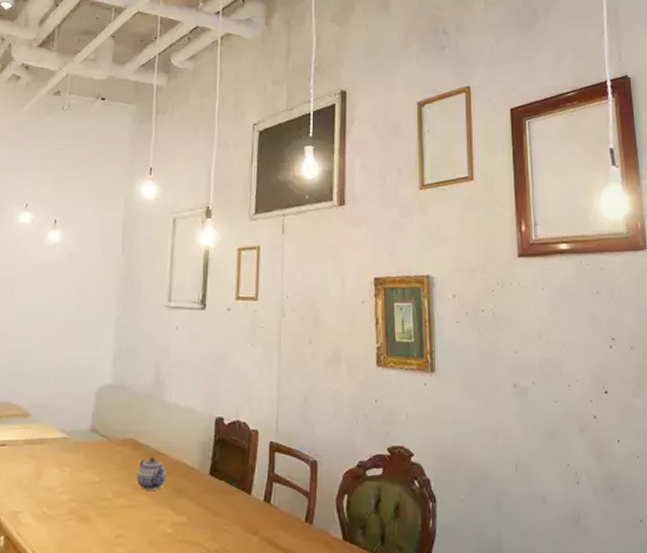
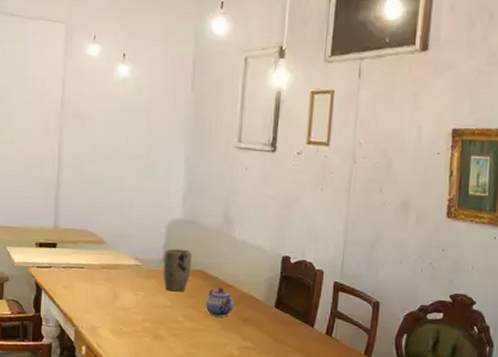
plant pot: none [91,417,122,465] -> present [163,248,192,292]

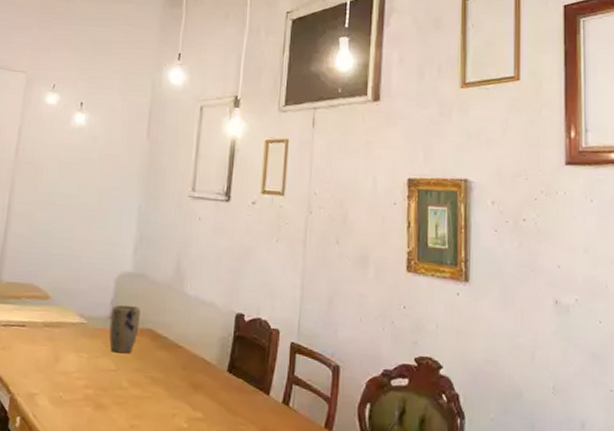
teapot: present [206,287,234,317] -> none [153,349,184,383]

